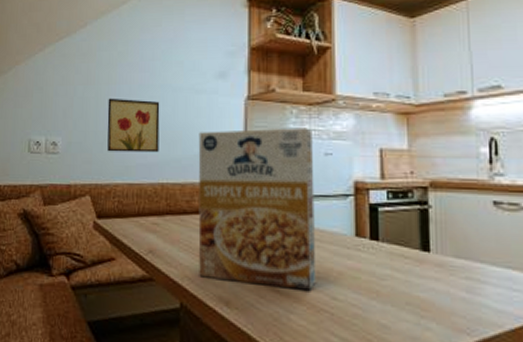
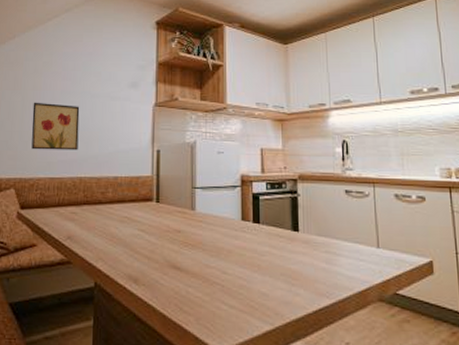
cereal box: present [198,128,317,291] -> none [111,130,210,267]

